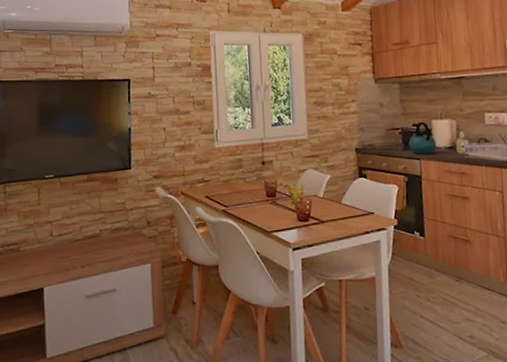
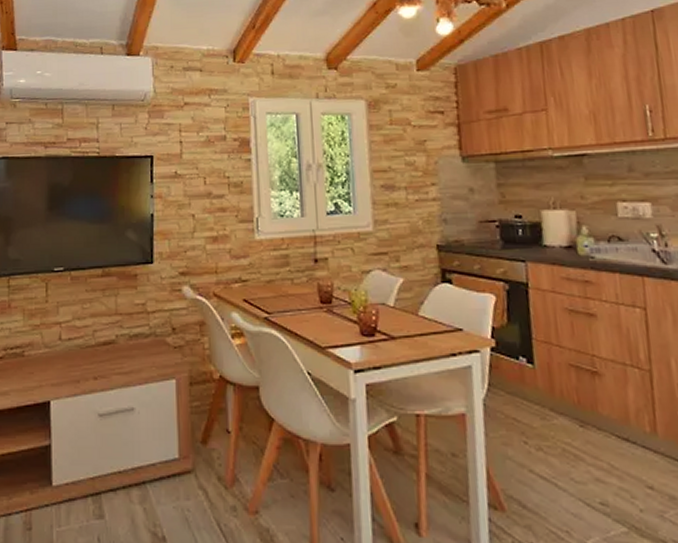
kettle: present [408,121,437,155] -> none [509,212,549,255]

